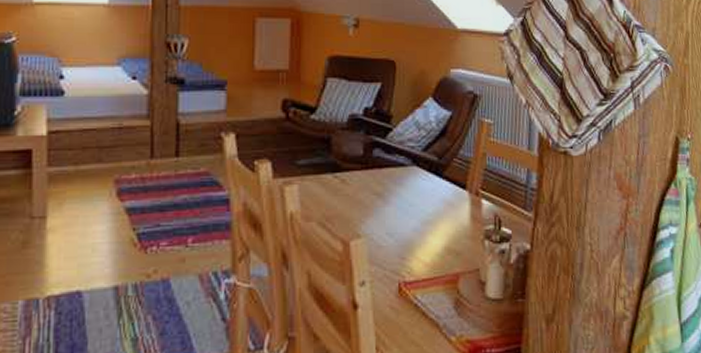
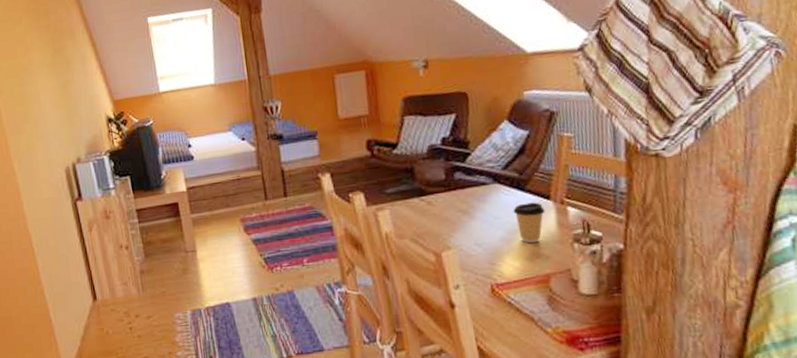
coffee cup: none [429,191,460,237] -> present [513,202,545,244]

